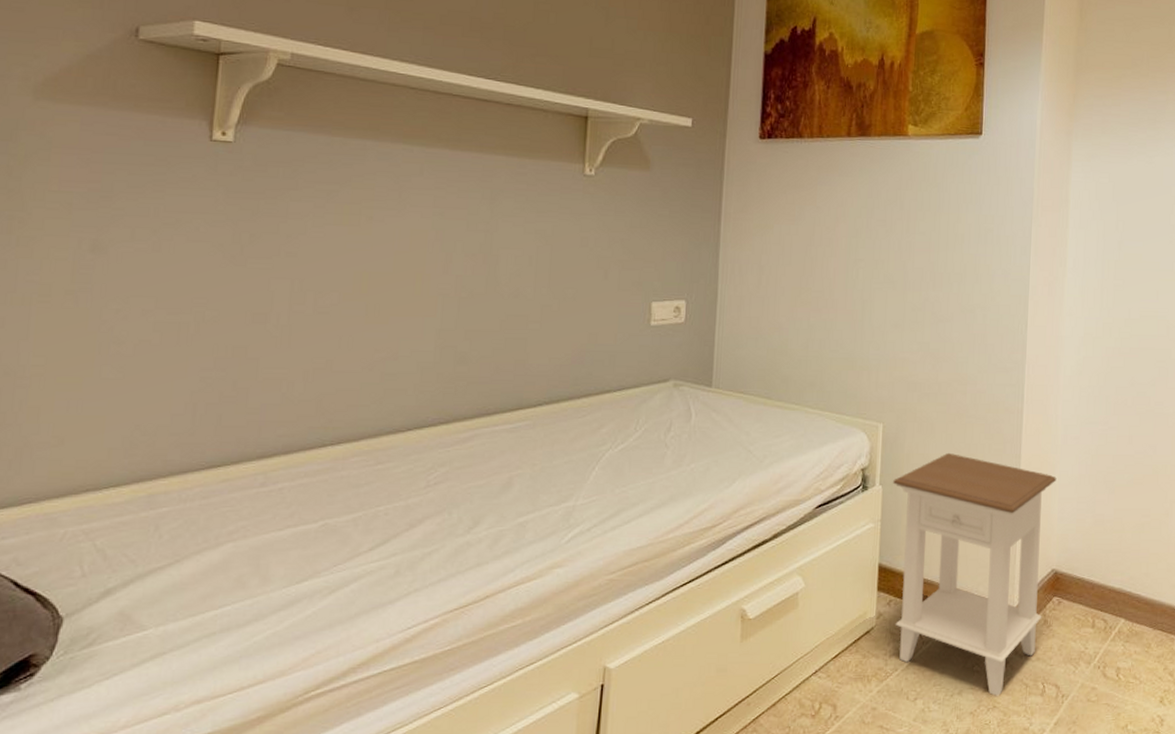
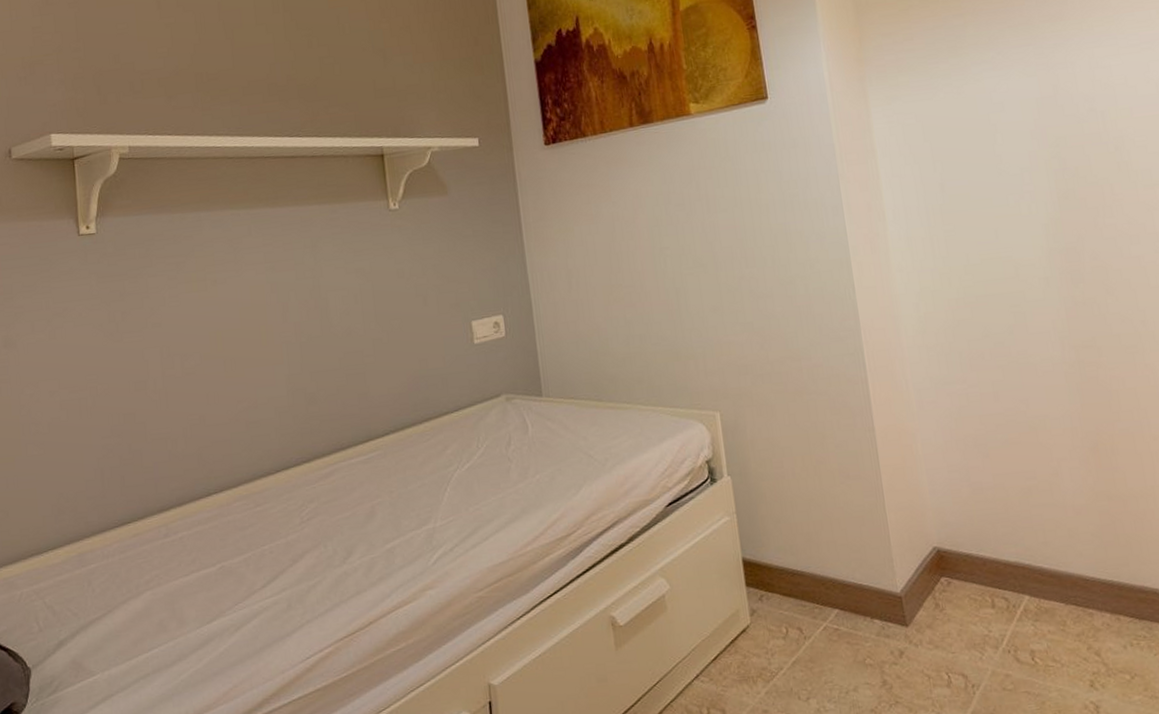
nightstand: present [893,452,1057,697] -> none [741,433,933,692]

